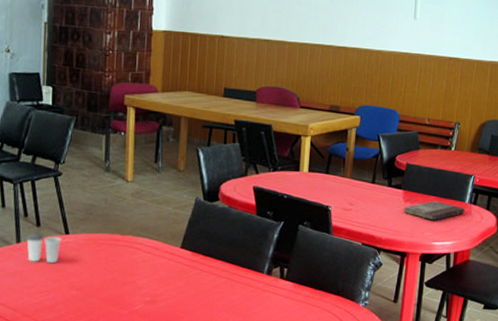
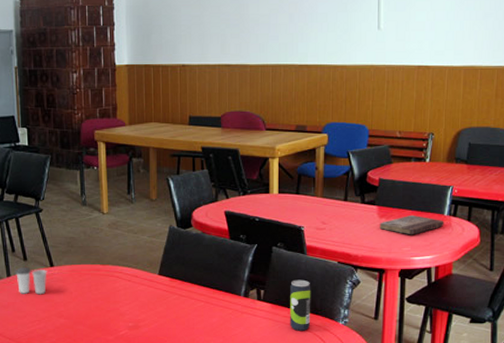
beverage can: none [311,259,335,311] -> present [290,279,311,331]

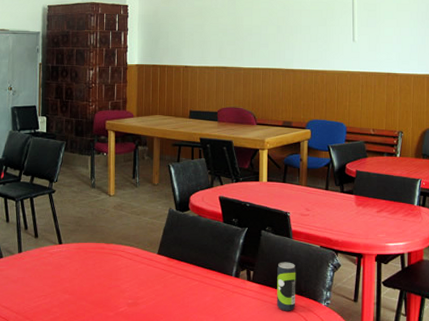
paper cup: present [16,266,47,295] -> none [27,243,56,271]
book: present [379,214,444,235] -> none [357,204,415,223]

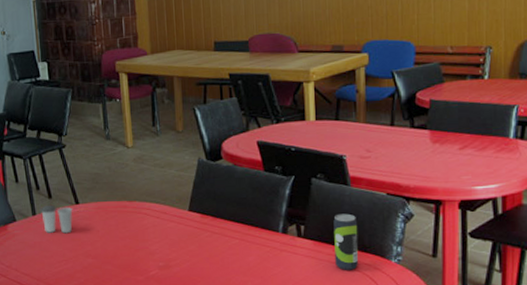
paper cup: none [27,243,56,271] -> present [41,204,73,234]

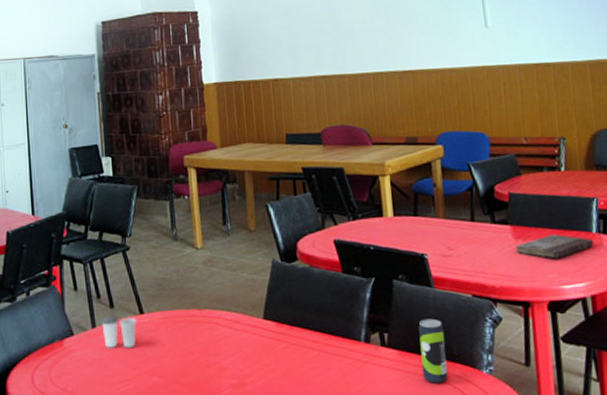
book: none [433,138,510,162] -> present [516,234,594,259]

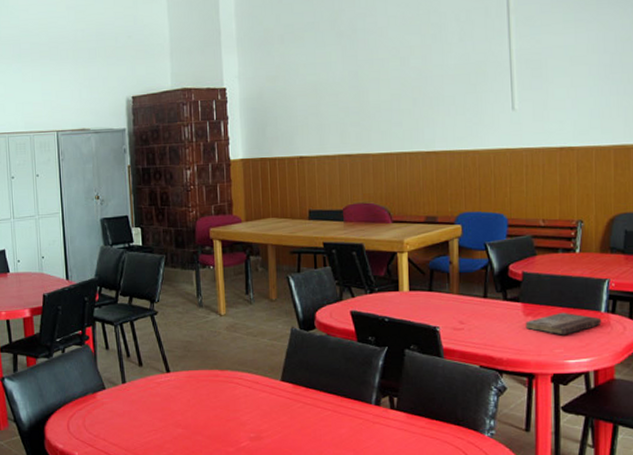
paper cup: present [101,315,137,349] -> none [131,372,164,403]
beverage can: present [418,318,448,384] -> none [427,386,452,444]

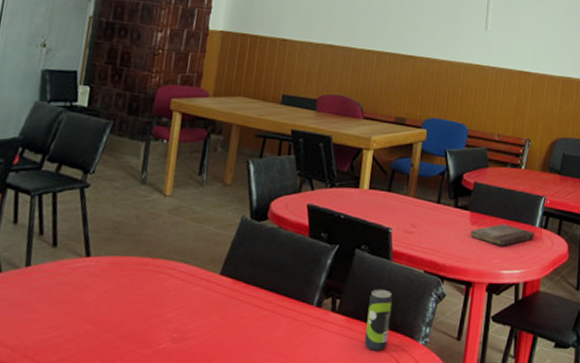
beverage can: none [427,386,452,444] -> present [364,289,393,351]

